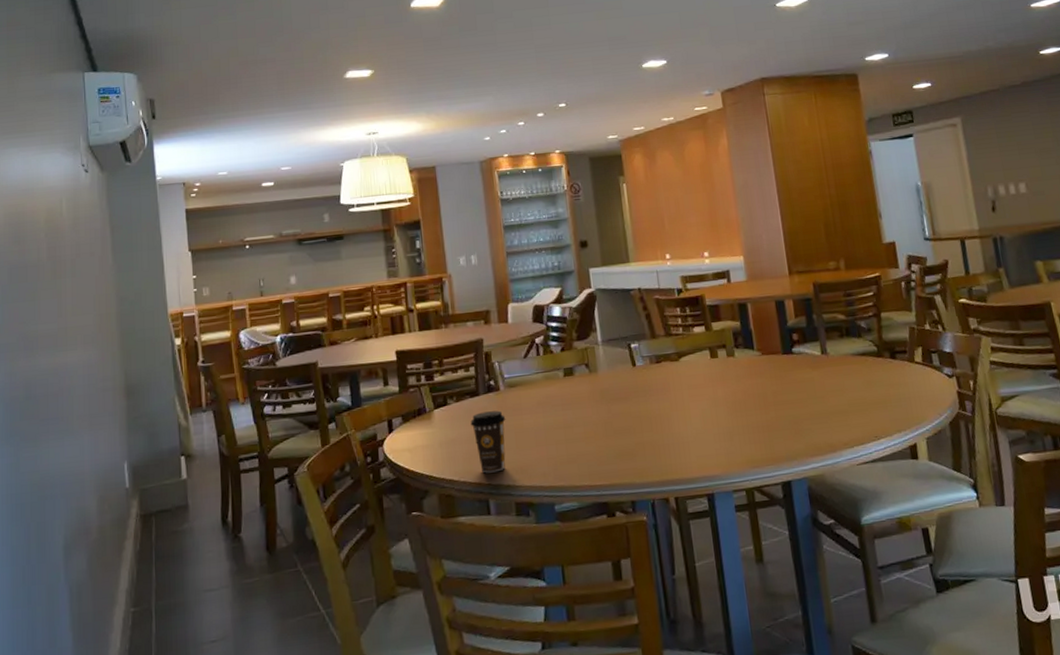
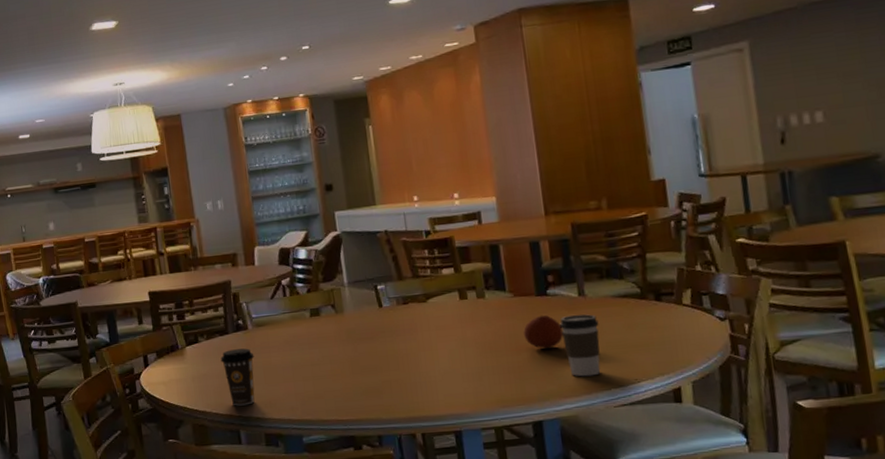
fruit: none [771,373,809,407] -> present [523,315,564,349]
coffee cup: none [805,372,844,435] -> present [560,314,601,377]

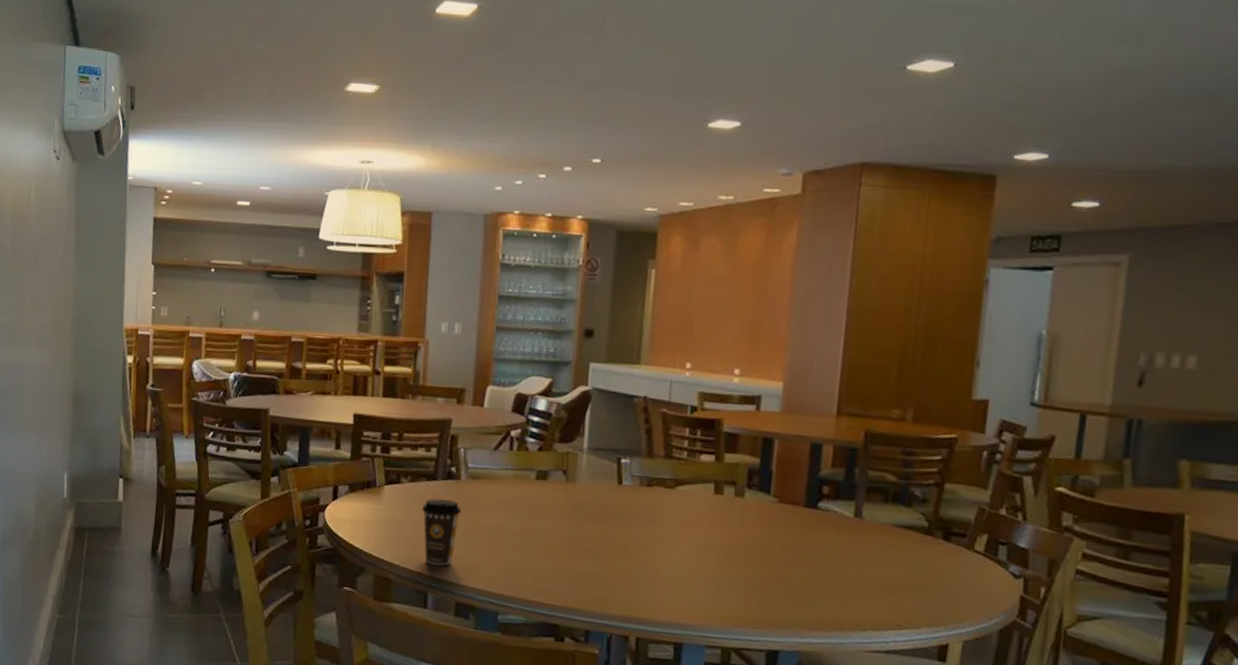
fruit: present [523,315,564,349] -> none [780,530,827,570]
coffee cup: present [560,314,601,377] -> none [823,536,871,612]

